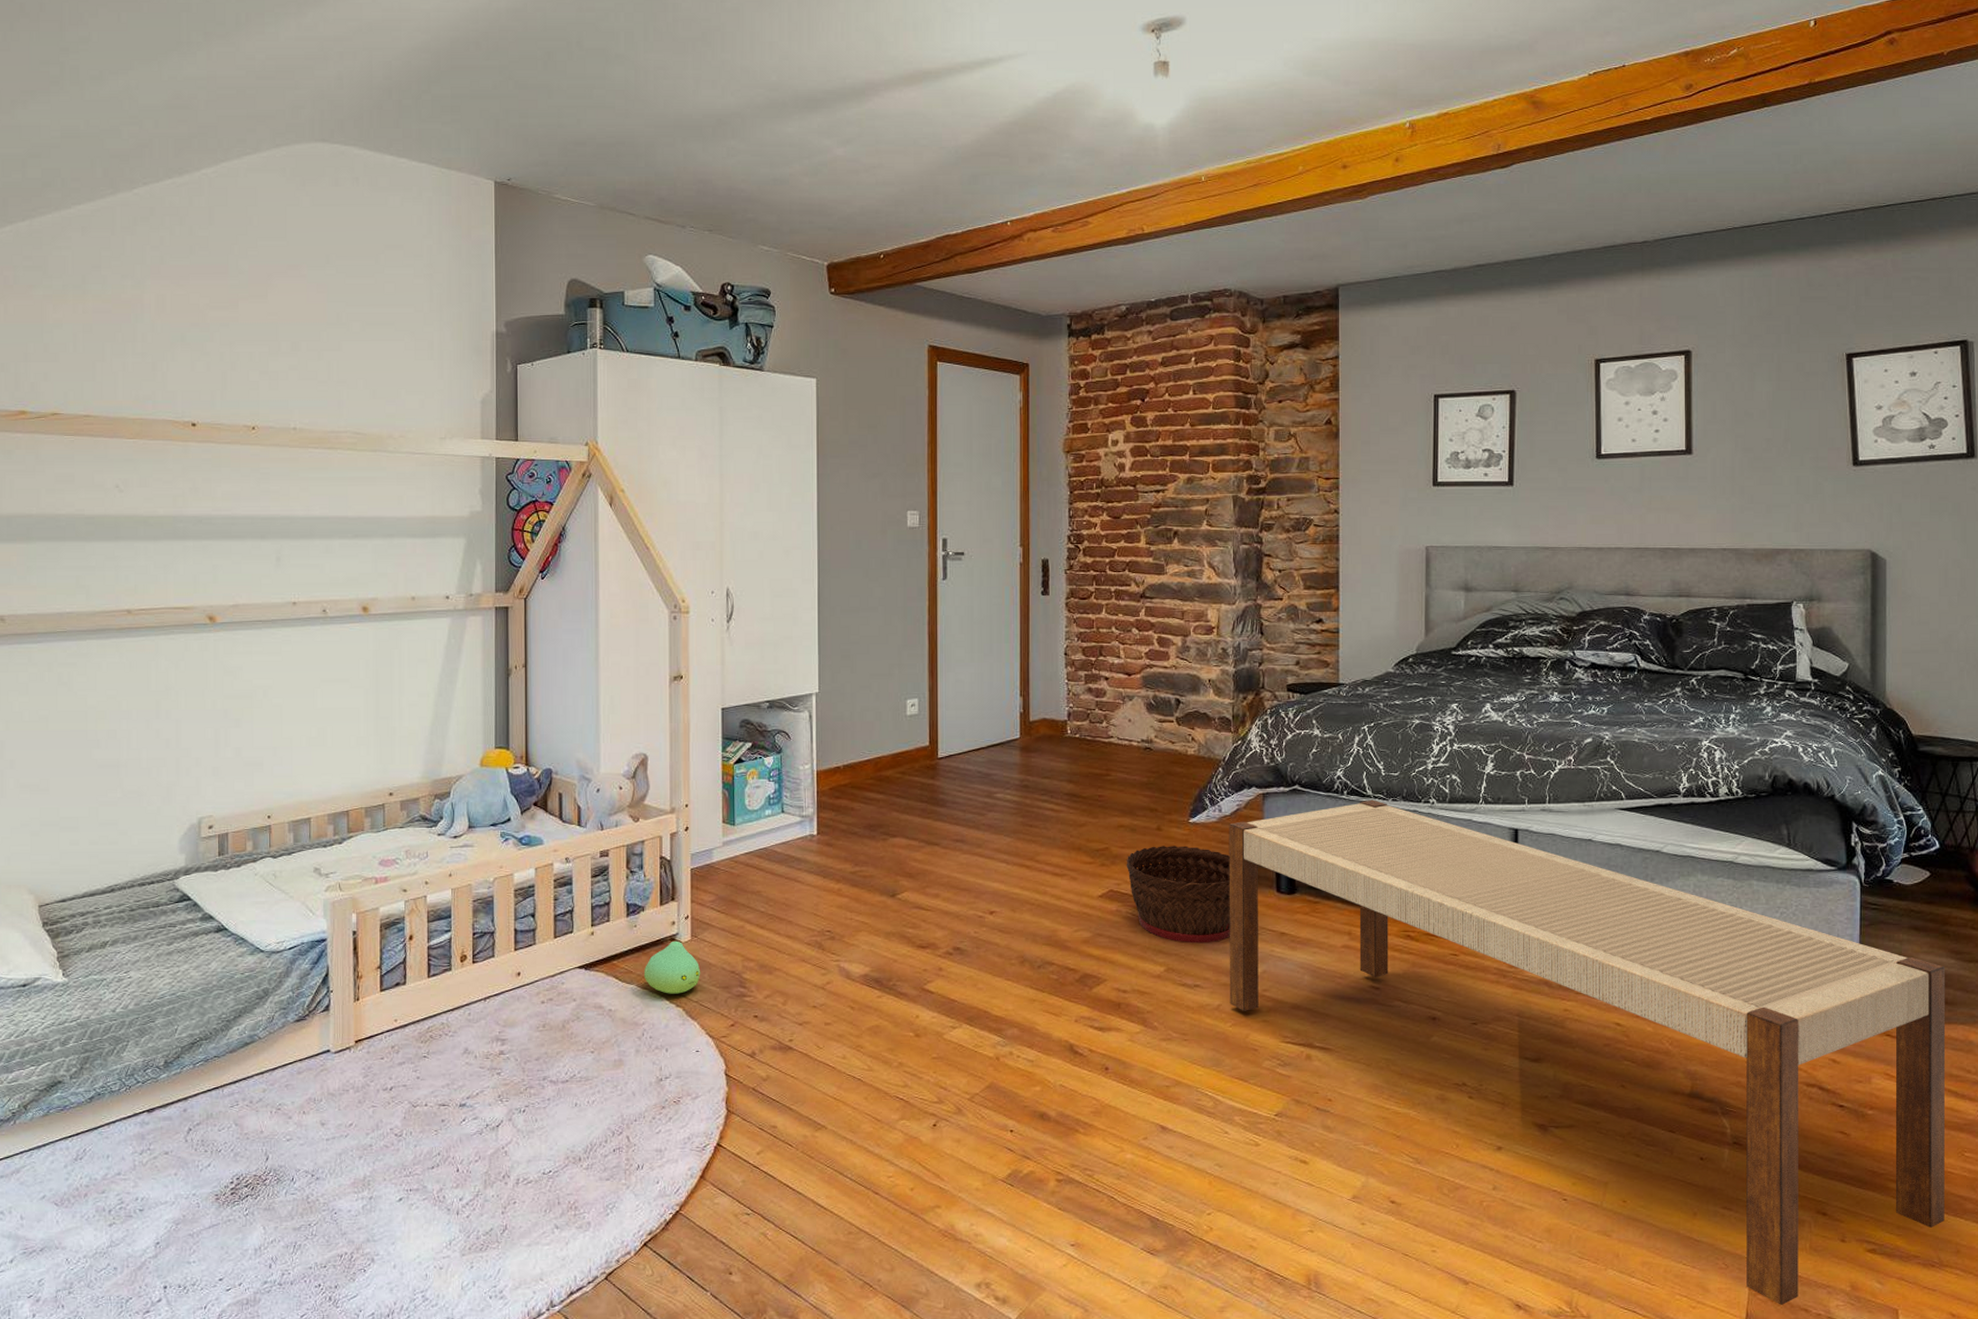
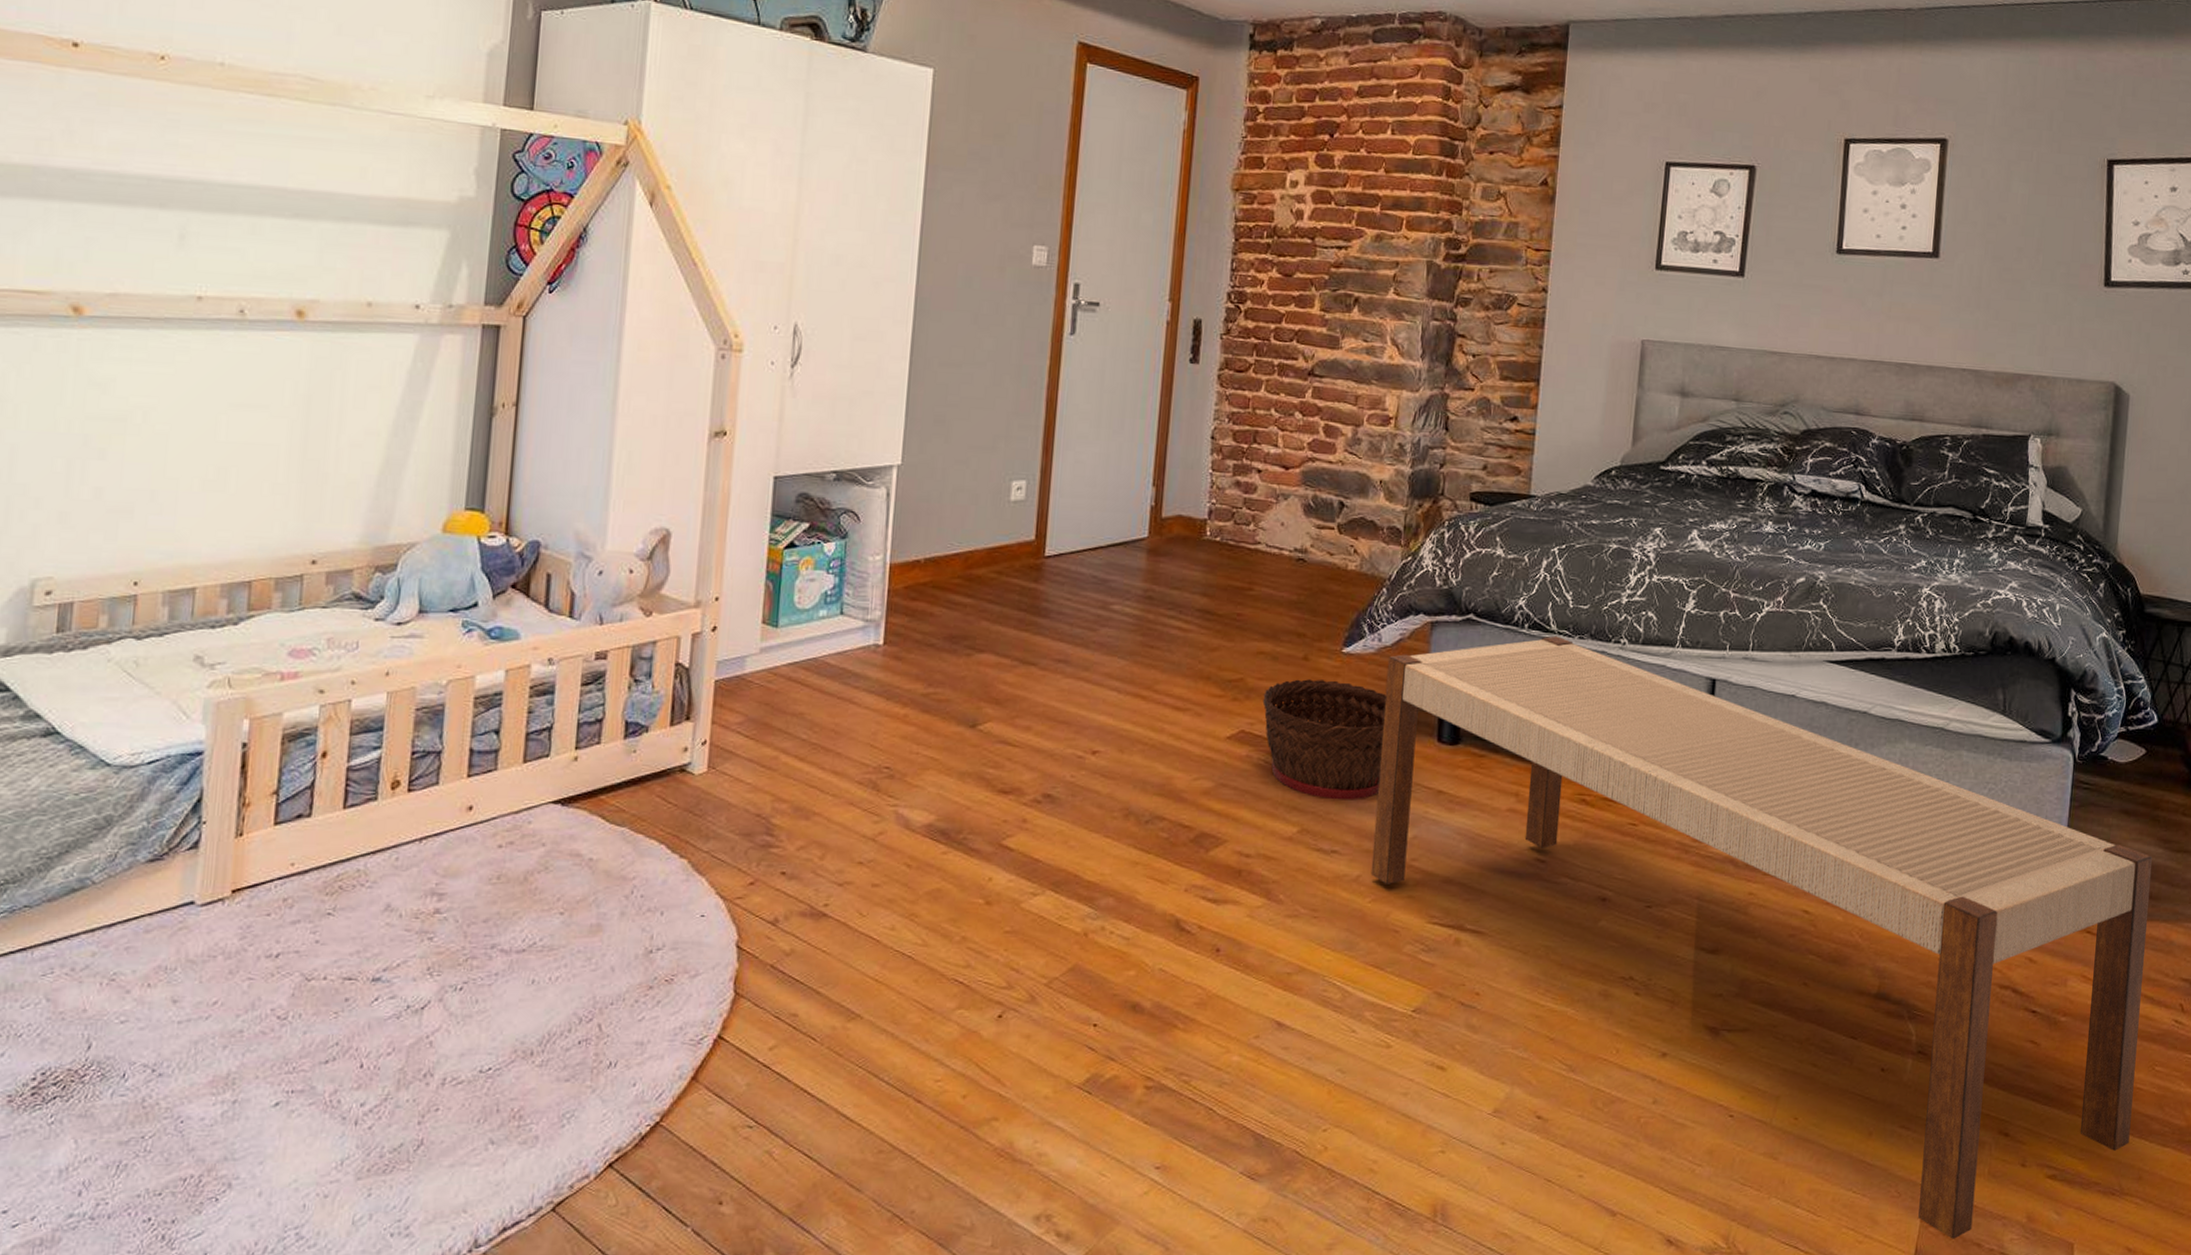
plush toy: present [643,940,701,994] -> none [639,772,717,841]

